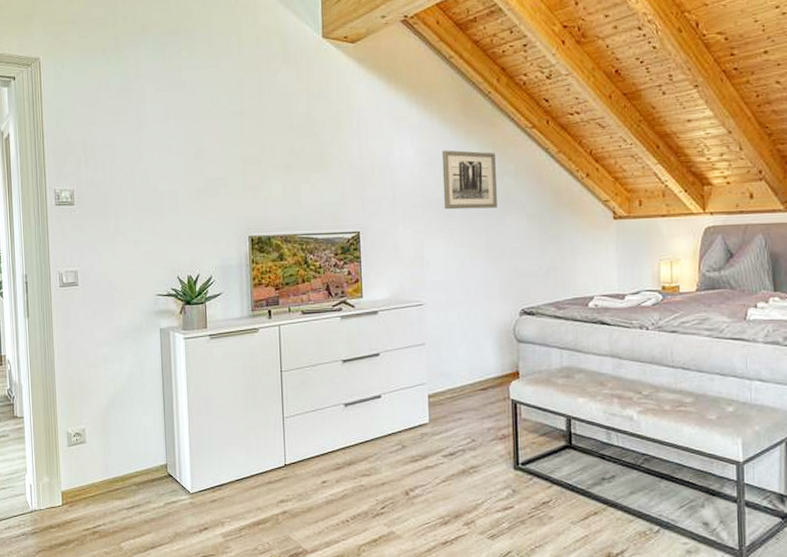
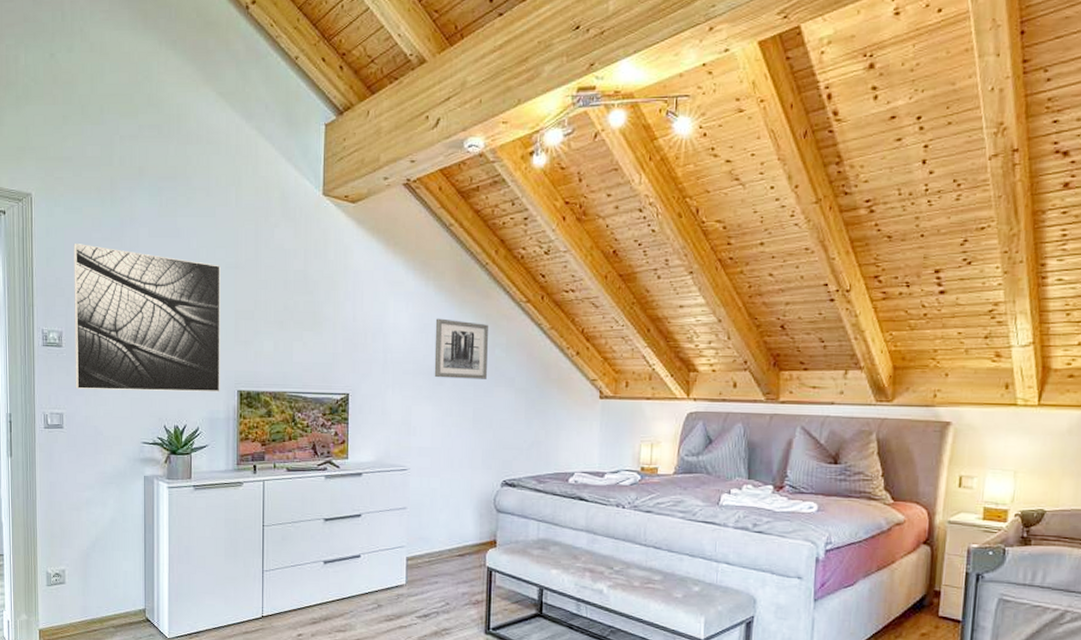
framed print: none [82,103,231,245] -> present [73,244,220,392]

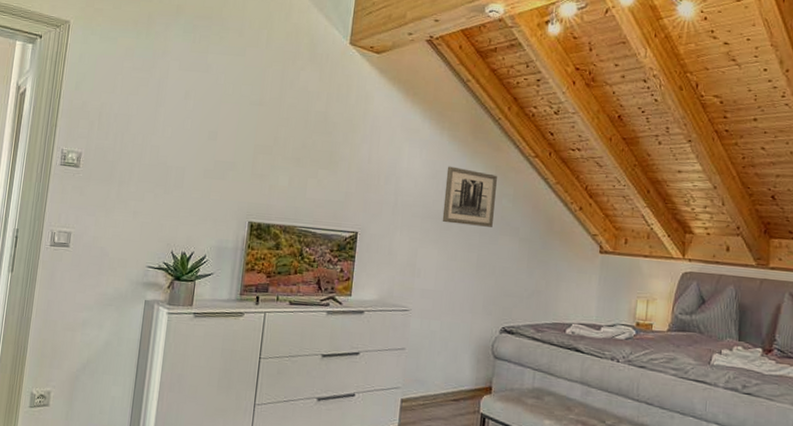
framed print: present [73,244,220,392] -> none [87,71,245,222]

